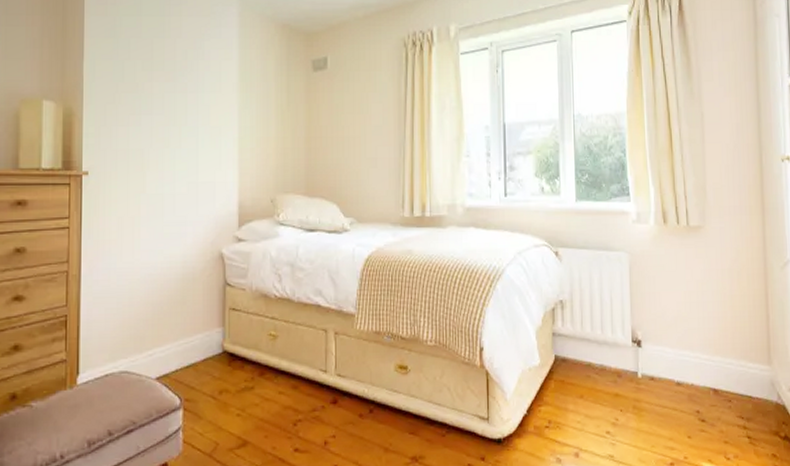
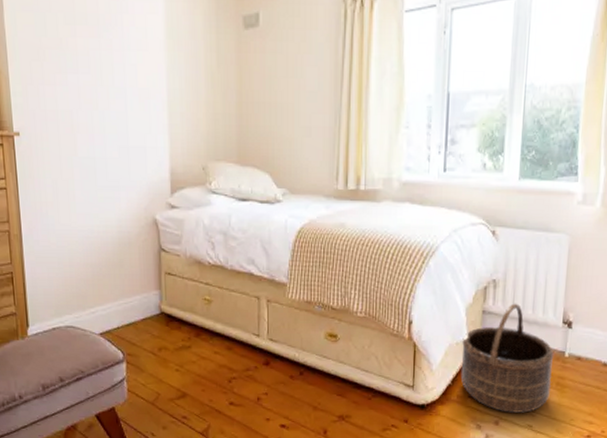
basket: none [535,323,628,442] -> present [460,303,554,413]

